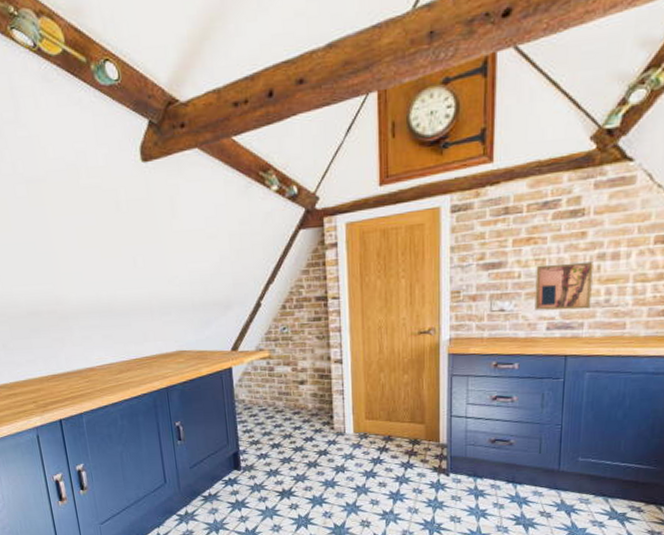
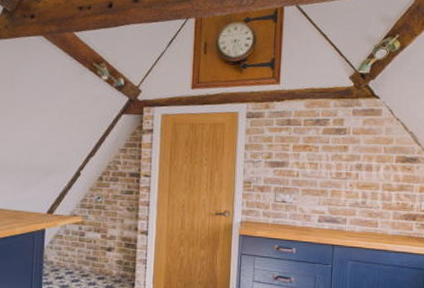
wall art: present [534,261,593,311] -> none [309,168,353,208]

